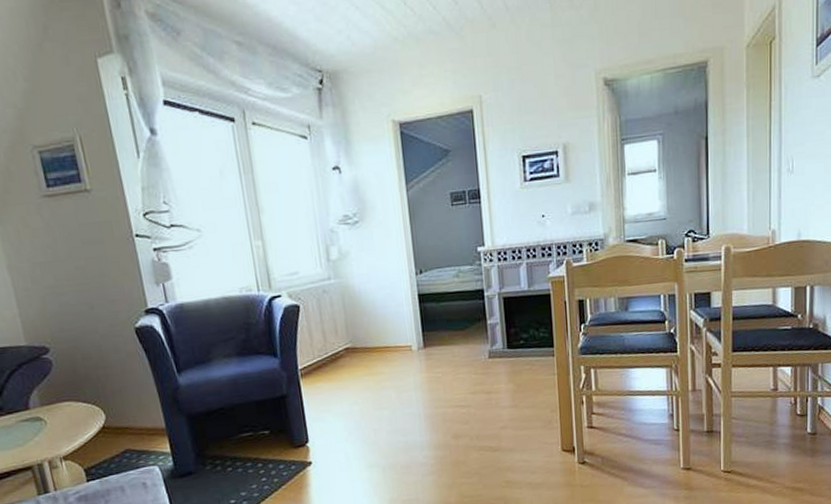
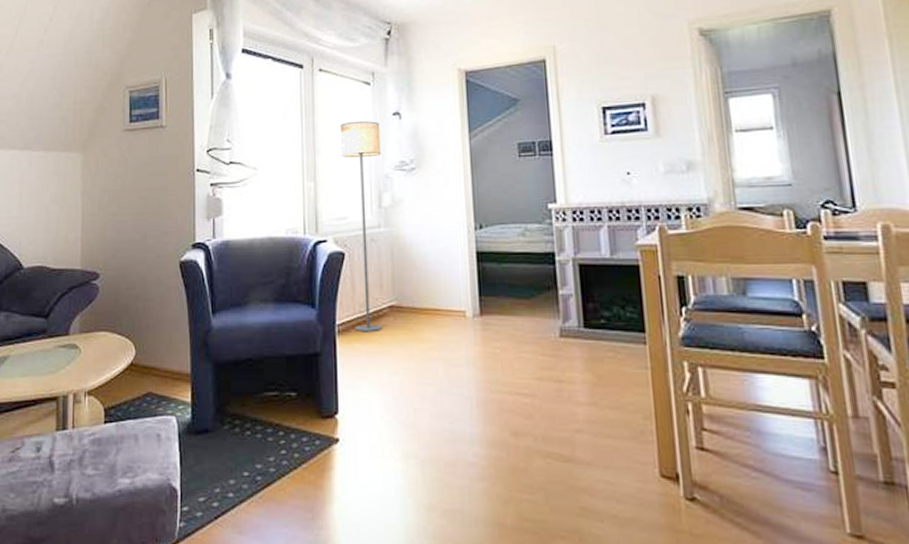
floor lamp: none [280,176,340,373] -> present [340,121,382,333]

